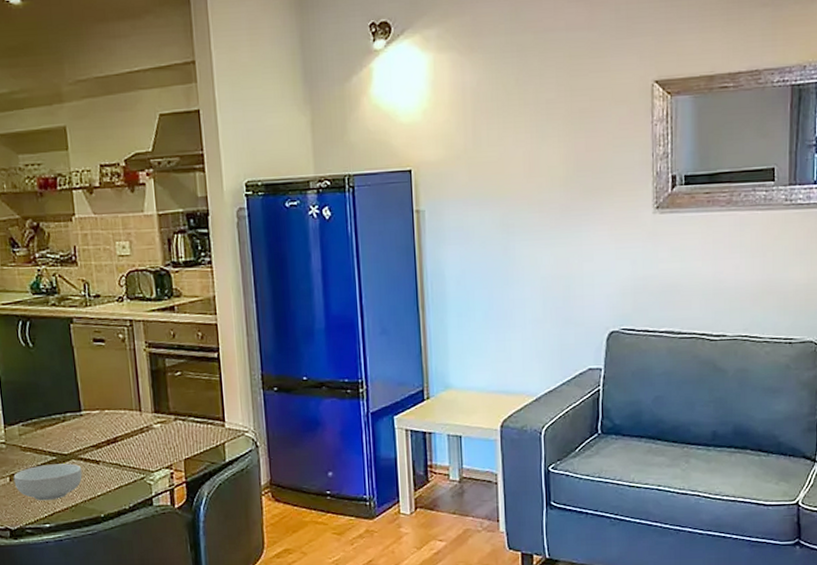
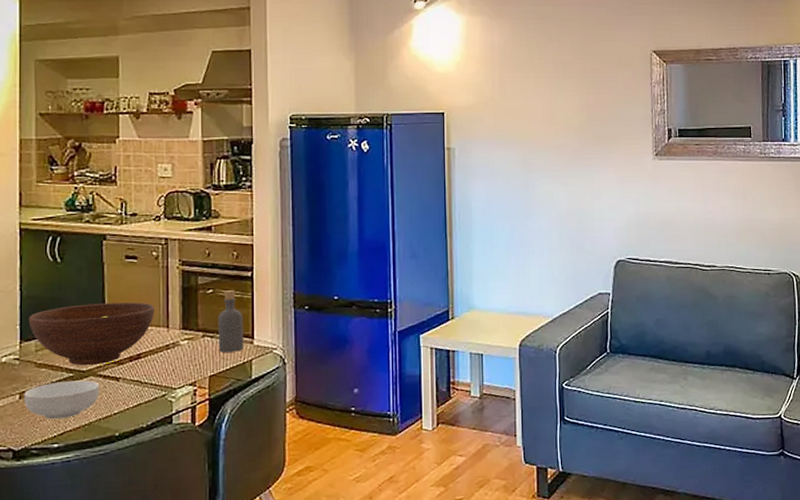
fruit bowl: none [9,386,127,450] -> present [28,302,155,366]
bottle: none [187,372,216,436] -> present [217,290,244,352]

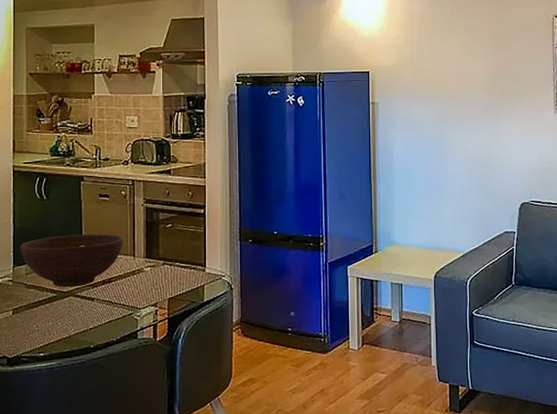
cereal bowl: present [24,380,100,420] -> none [16,300,78,333]
bottle: present [217,290,244,352] -> none [175,225,197,278]

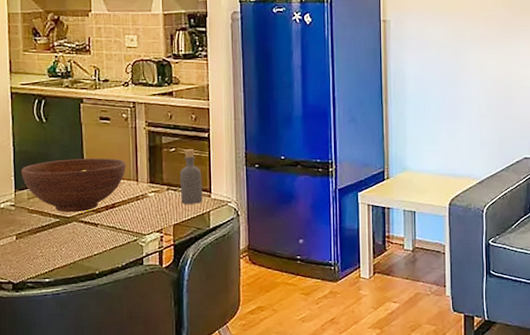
bottle: none [175,225,197,278] -> present [179,149,203,204]

